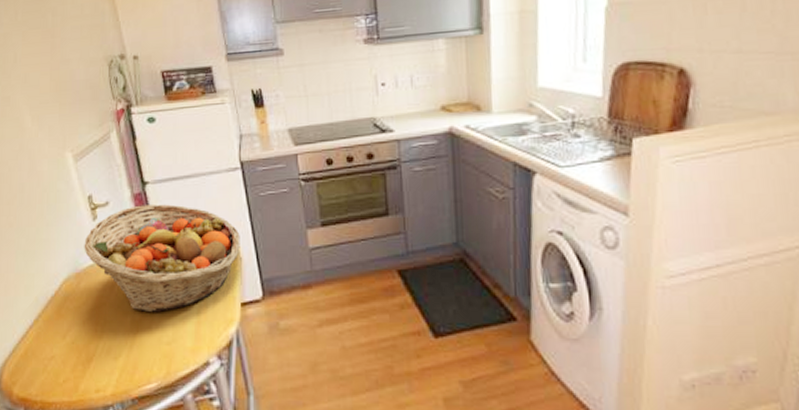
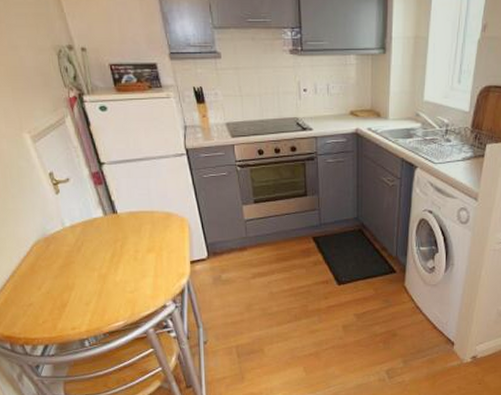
fruit basket: present [84,204,240,313] -> none [49,182,188,269]

